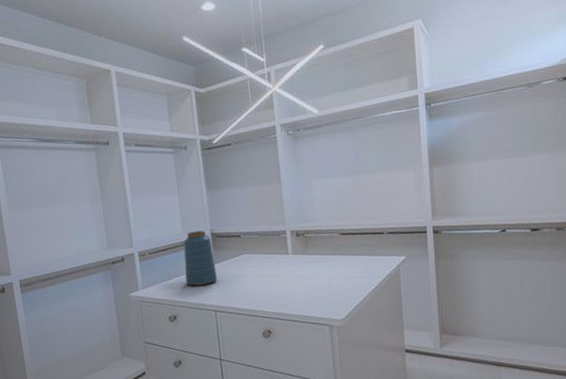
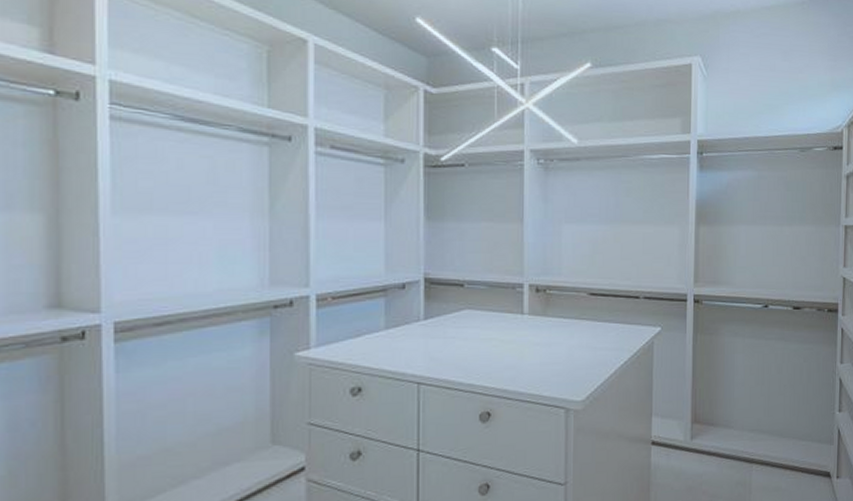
vase: present [183,230,217,286] -> none [380,273,426,348]

